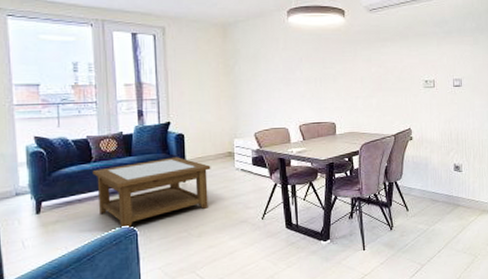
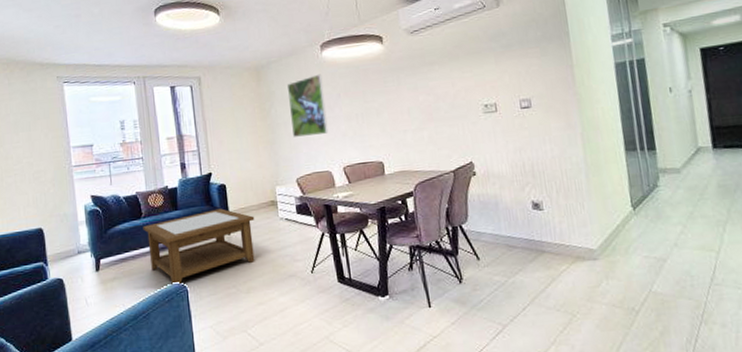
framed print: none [253,38,288,94] -> present [287,74,329,137]

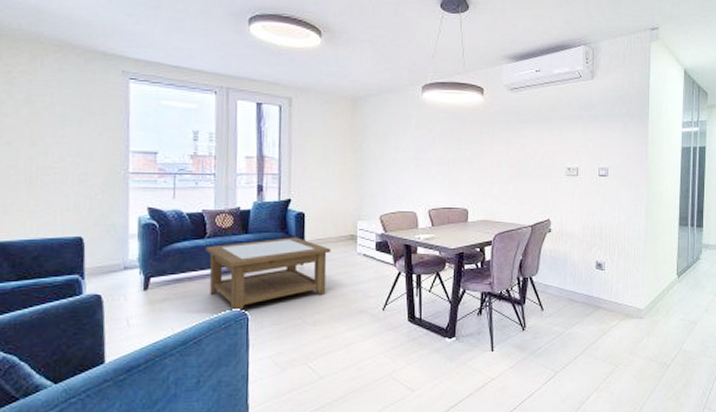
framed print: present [287,74,329,137] -> none [383,115,420,174]

